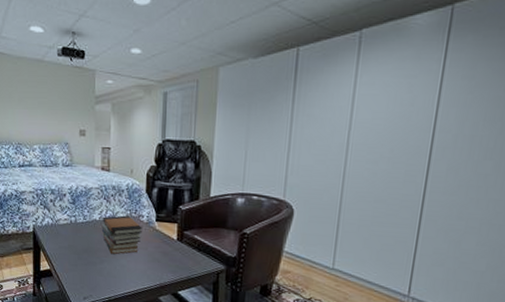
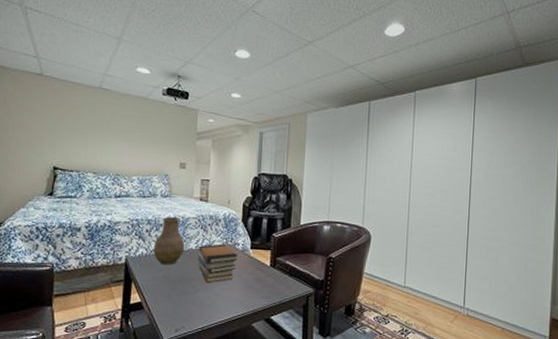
vase: none [58,186,89,235] -> present [153,216,185,265]

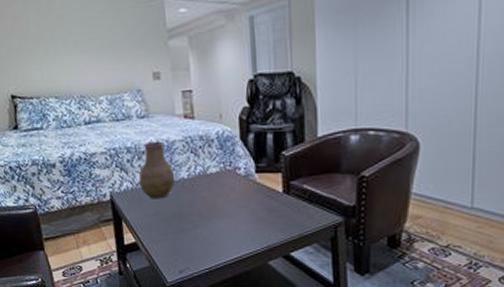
book stack: present [197,244,237,283] -> none [191,169,241,218]

